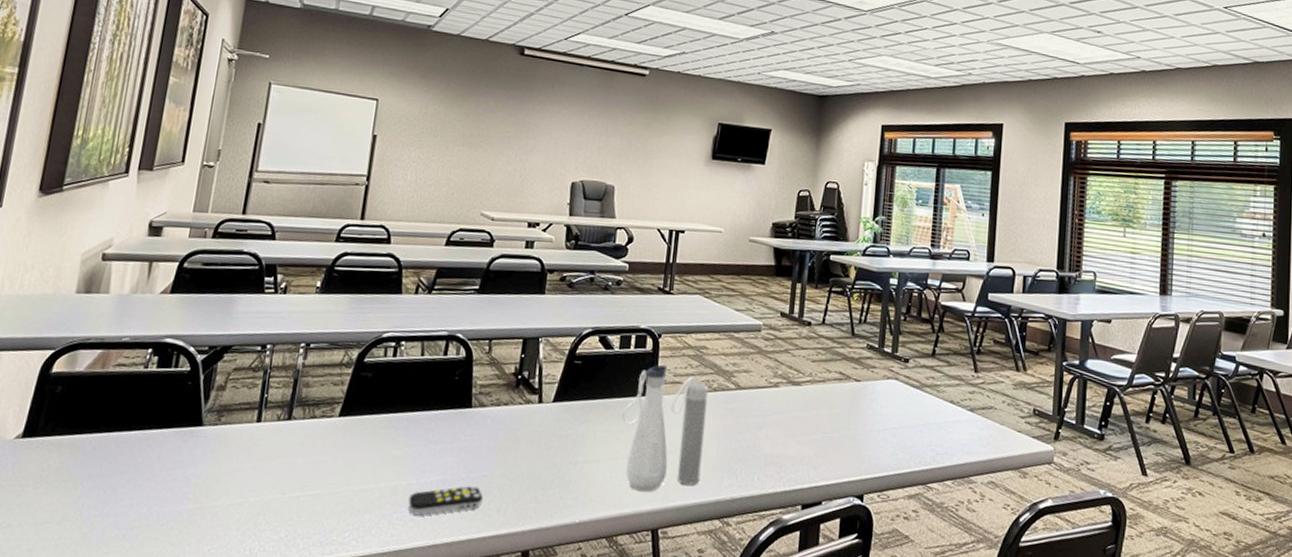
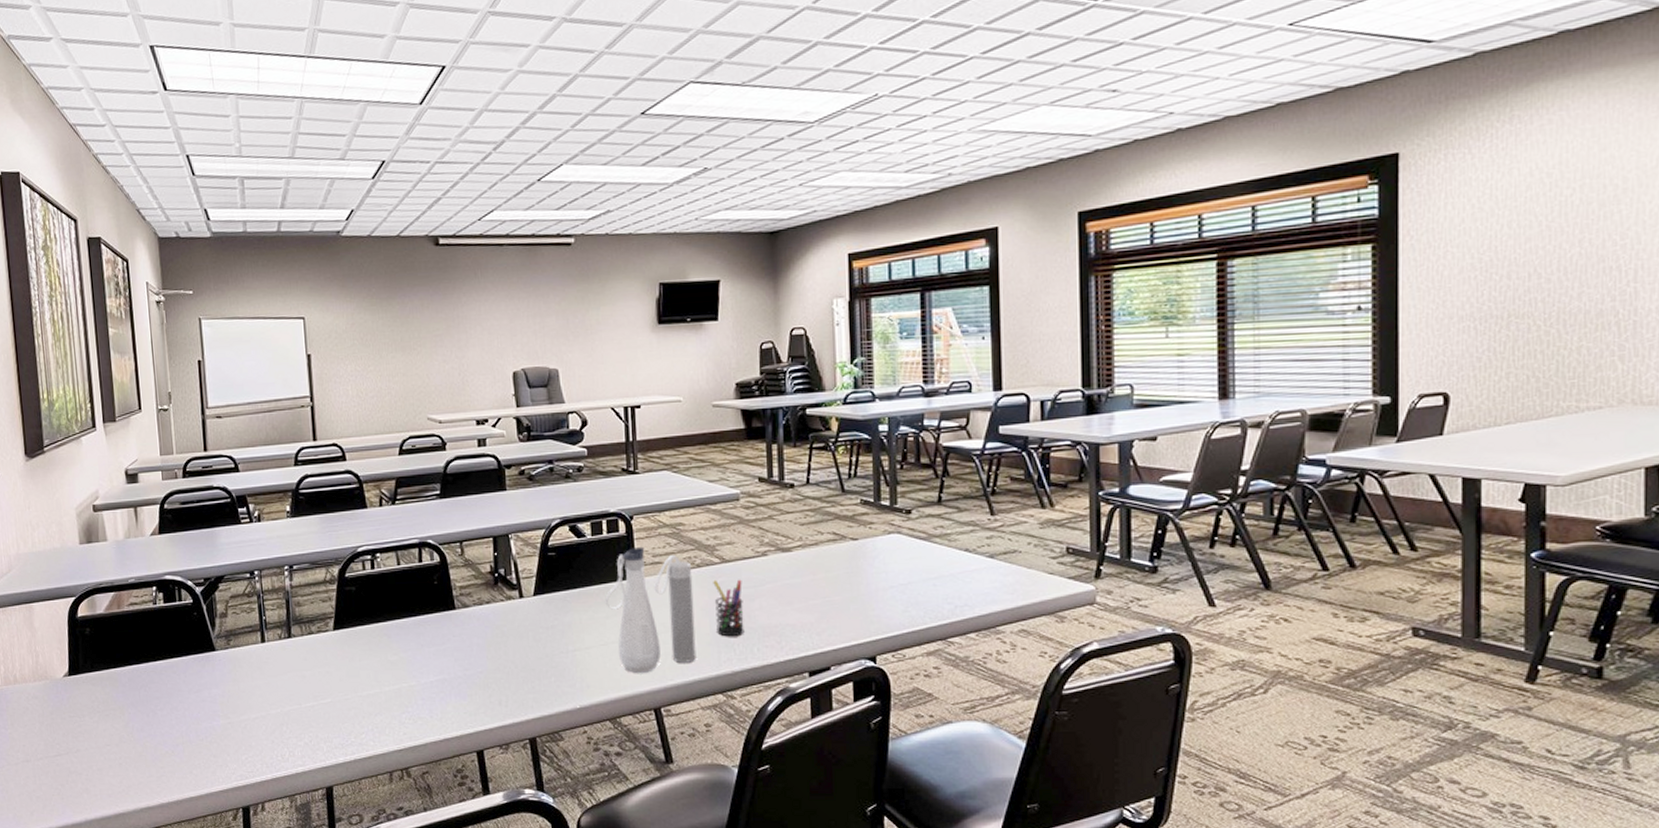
remote control: present [408,485,484,516] -> none [413,681,484,714]
pen holder: none [723,405,753,463] -> present [713,579,744,637]

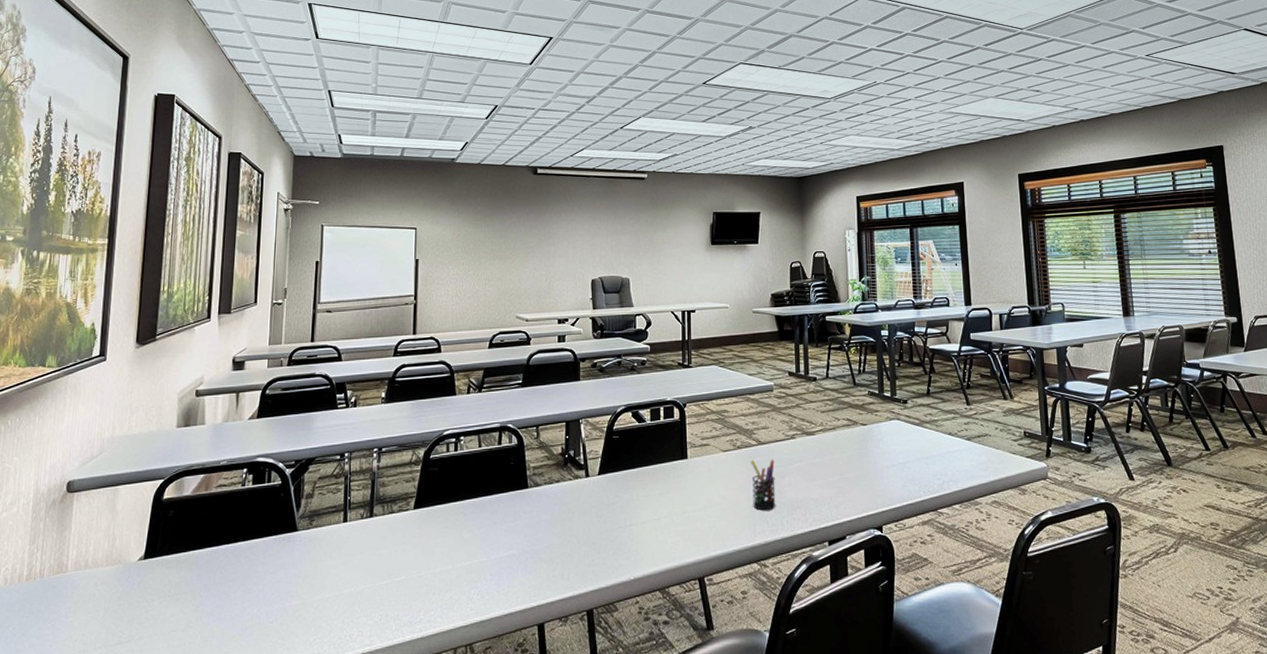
water bottle: present [605,546,696,673] -> none [660,430,736,545]

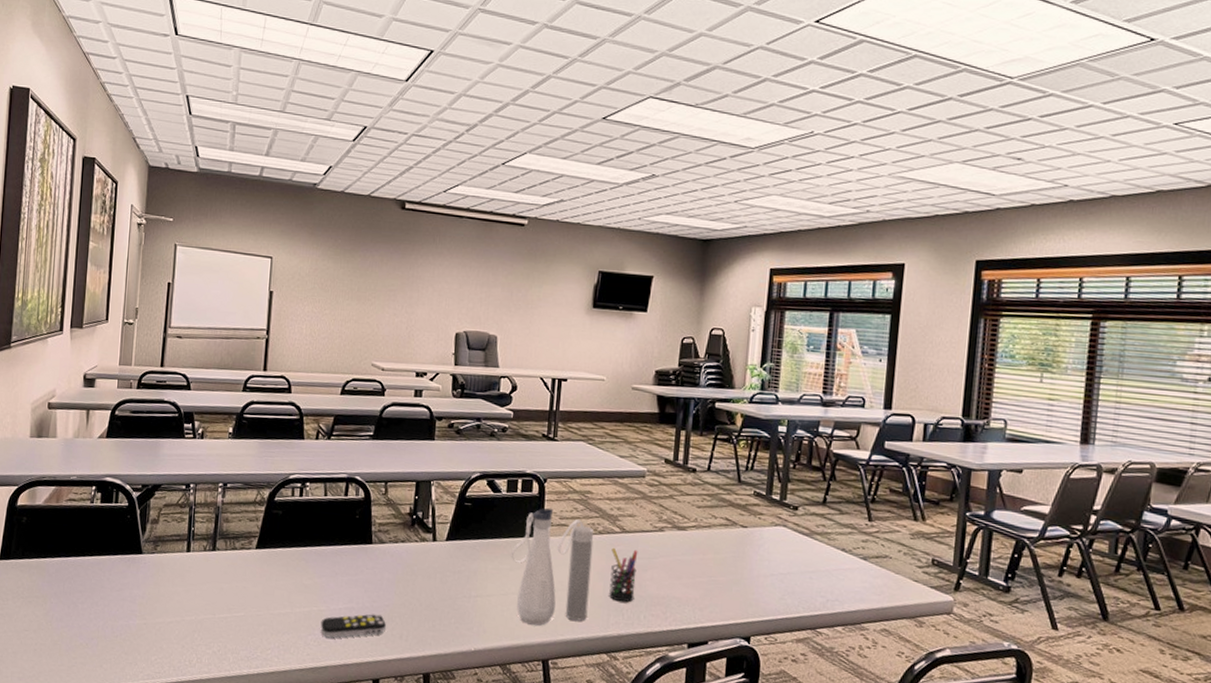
remote control: none [482,556,548,589] -> present [320,613,387,638]
water bottle: none [660,430,736,545] -> present [511,507,594,626]

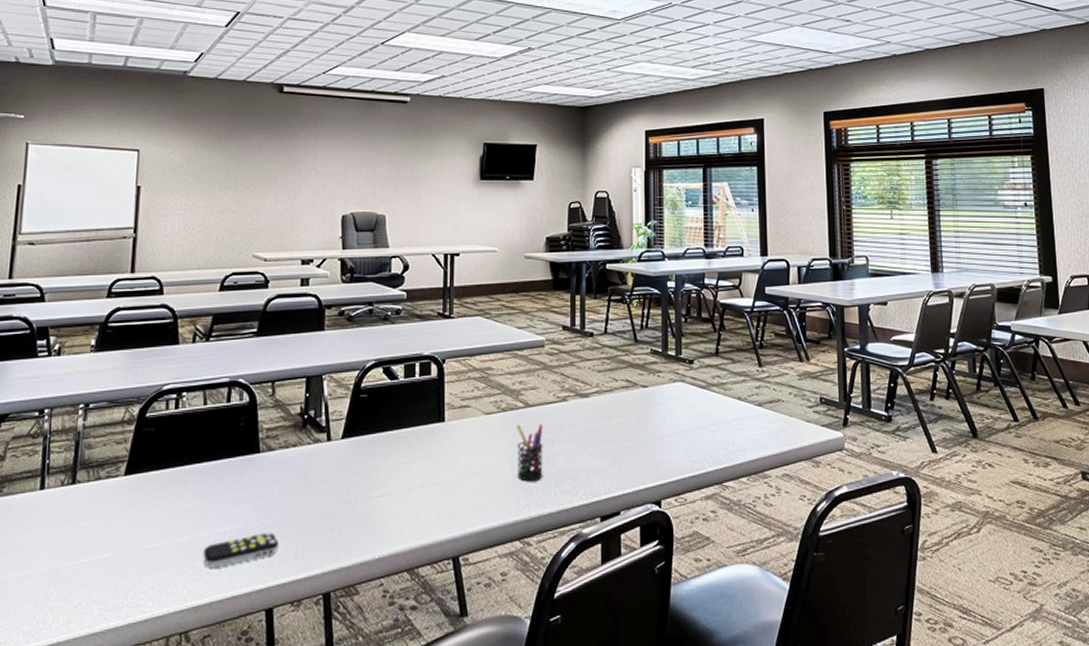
water bottle: present [511,507,594,626] -> none [412,390,498,520]

